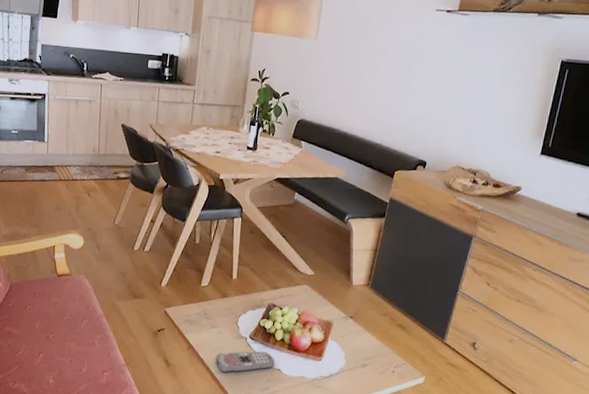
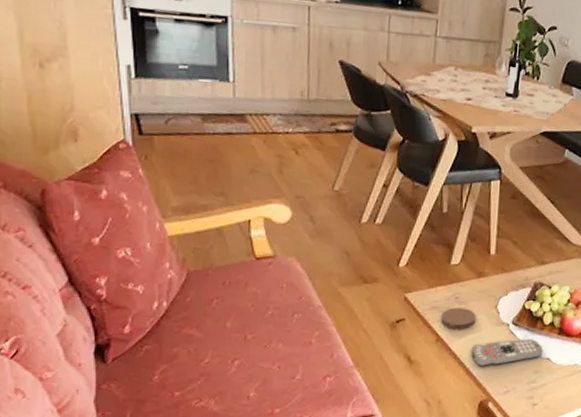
coaster: none [192,321,220,341] -> present [441,307,476,330]

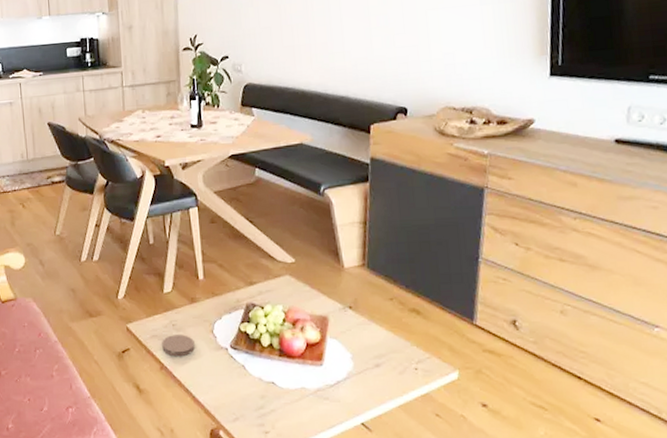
remote control: present [470,339,543,367] -> none [194,362,266,394]

